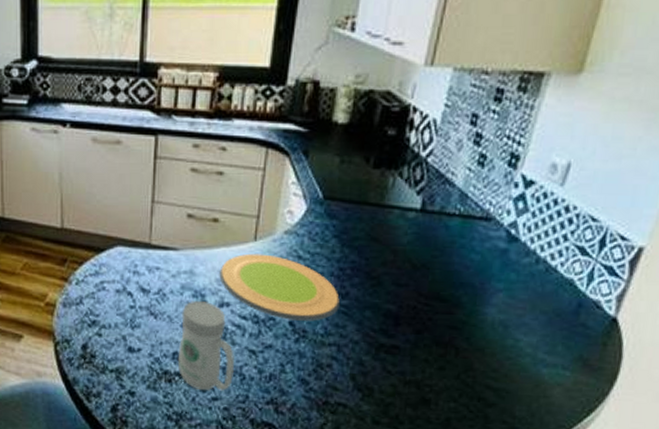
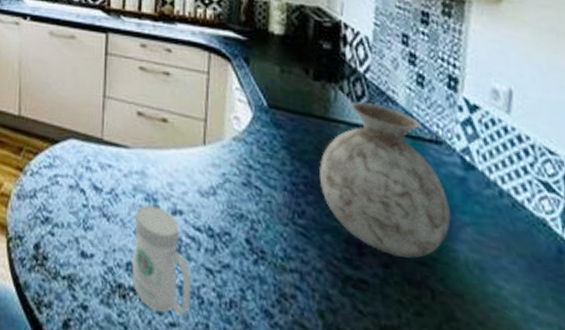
decorative bowl: present [219,253,340,321] -> none [171,158,297,241]
vase: none [367,185,487,324] -> present [319,101,451,259]

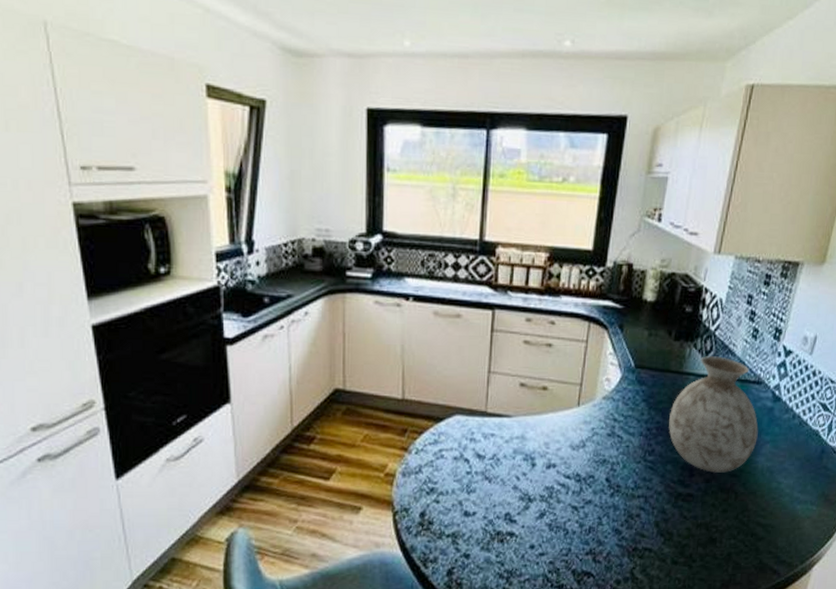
mug: present [131,204,192,316] -> none [509,463,560,548]

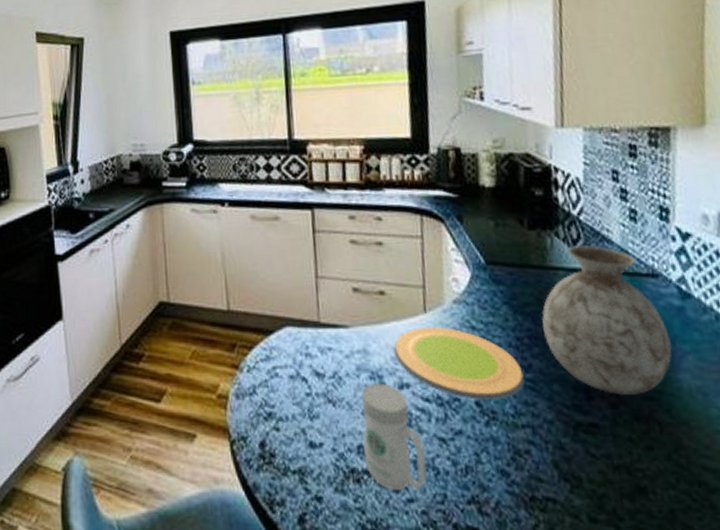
mug: none [509,463,560,548] -> present [361,382,427,491]
decorative bowl: none [547,418,647,477] -> present [393,326,525,400]

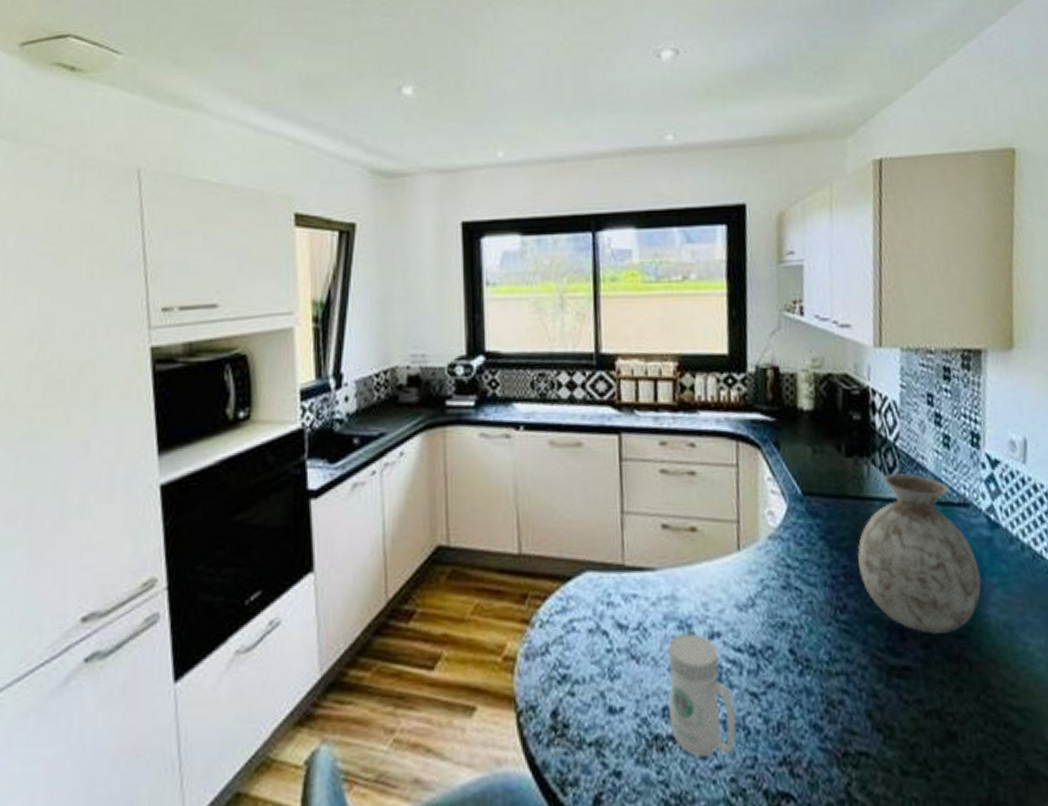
decorative bowl: present [393,326,525,400] -> none [704,566,840,647]

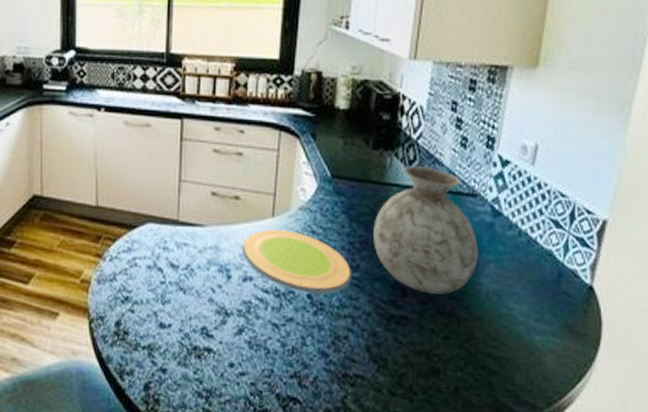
mug: present [667,632,737,758] -> none [206,275,260,366]
decorative bowl: none [704,566,840,647] -> present [242,229,351,294]

